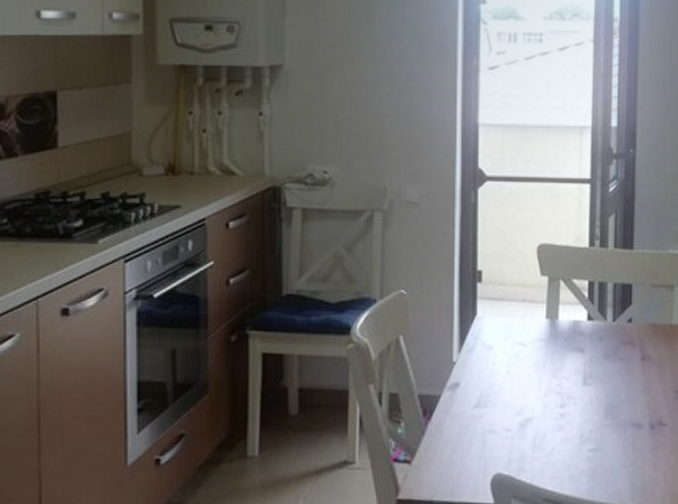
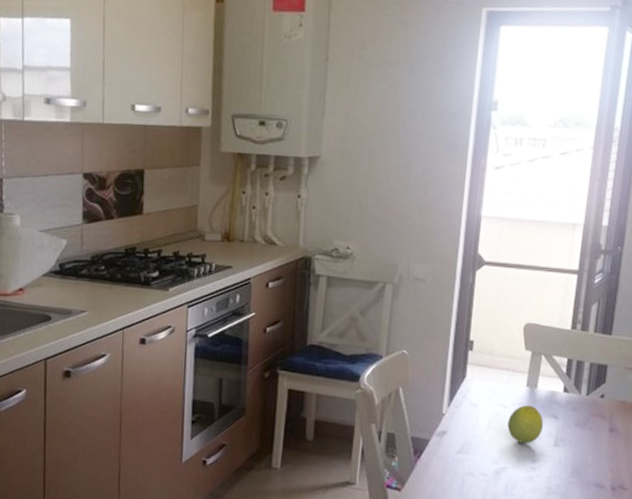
fruit: none [529,339,570,387] -> present [507,405,544,444]

